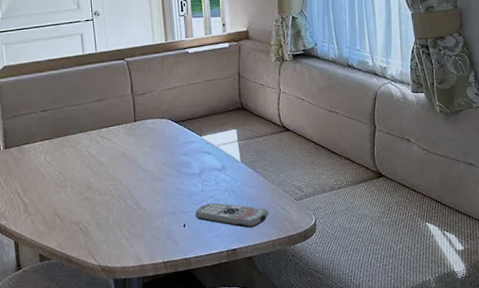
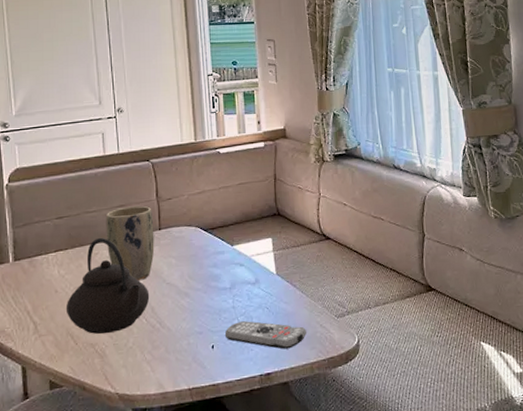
teapot: none [52,128,127,214] -> present [65,237,150,334]
plant pot: none [86,100,131,167] -> present [105,206,155,281]

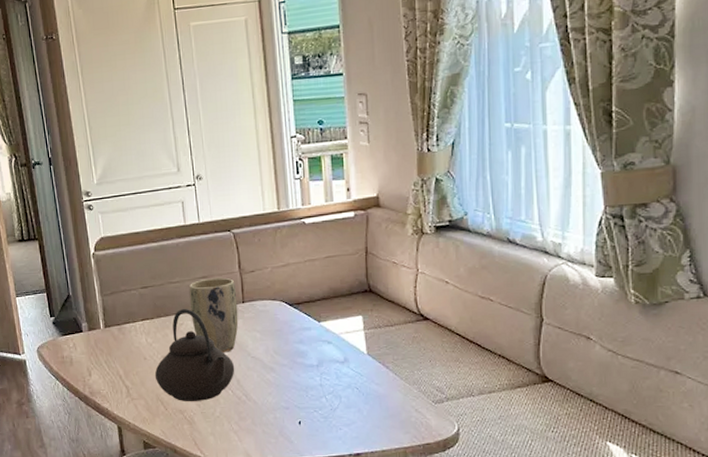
remote control: present [225,321,306,349] -> none [313,400,400,431]

